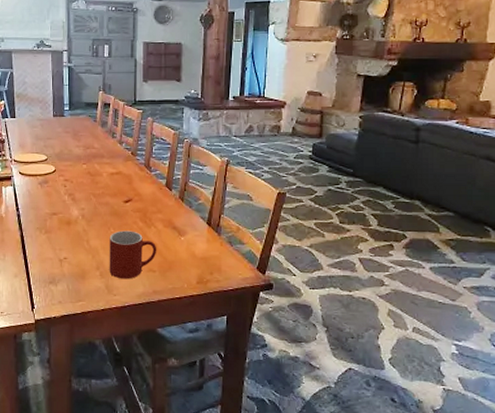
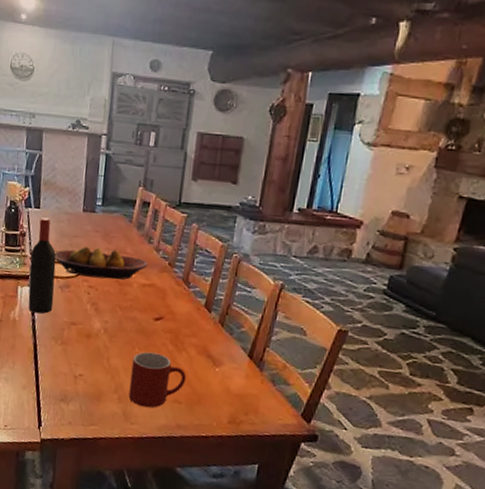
wine bottle: none [10,125,35,208] -> present [28,217,56,314]
fruit bowl: none [32,145,113,172] -> present [54,246,148,280]

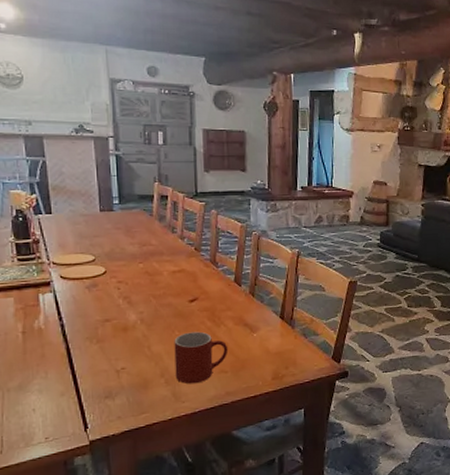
wine bottle: present [28,217,56,314] -> none [48,222,82,317]
fruit bowl: present [54,246,148,280] -> none [75,242,174,273]

